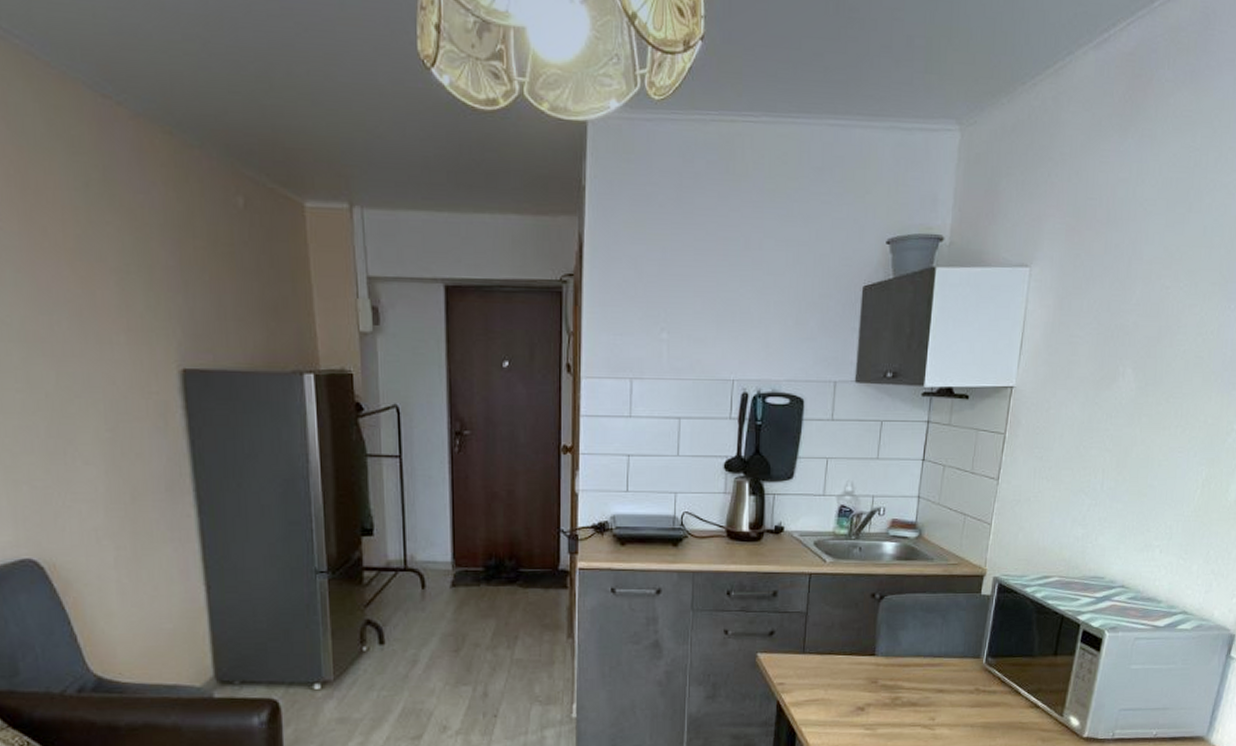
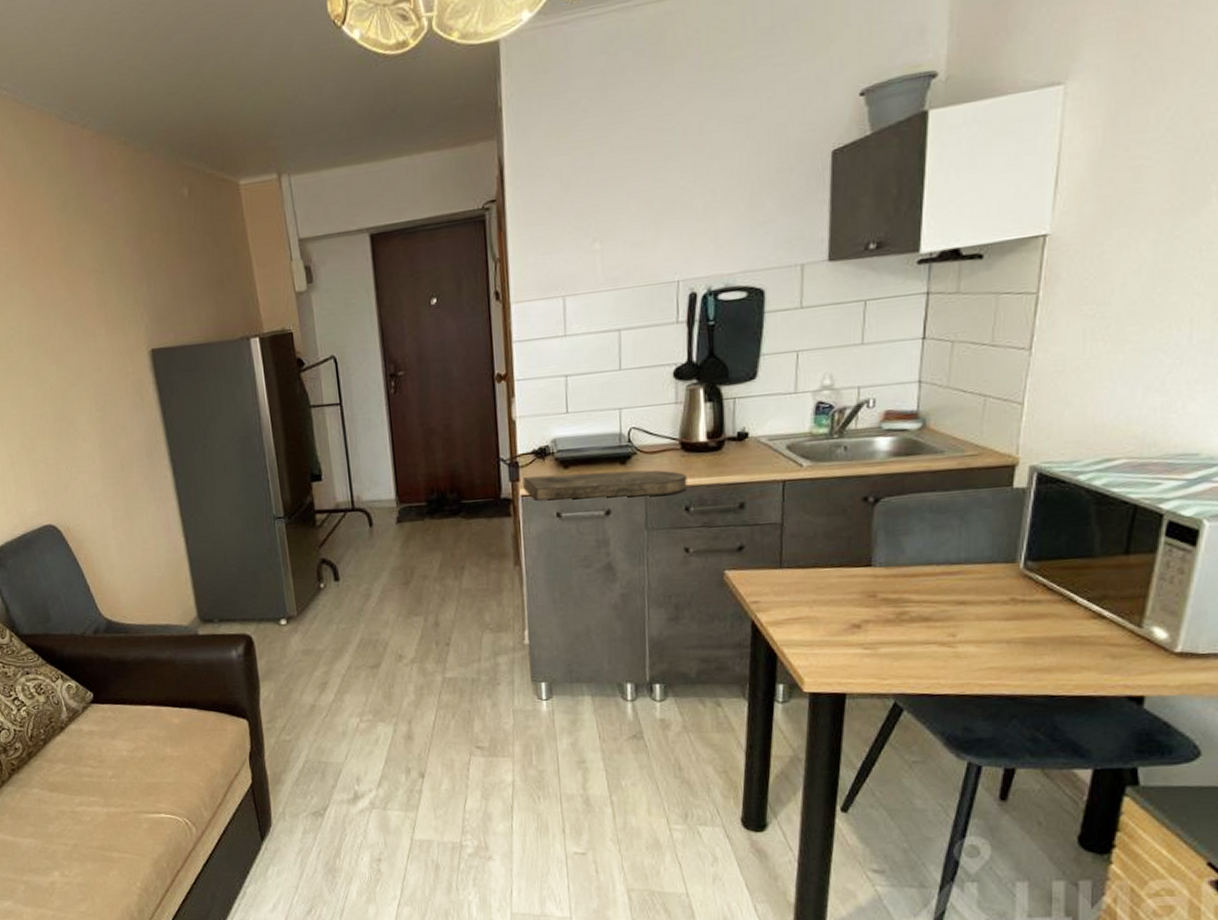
cutting board: none [582,549,730,579] -> present [523,470,687,502]

